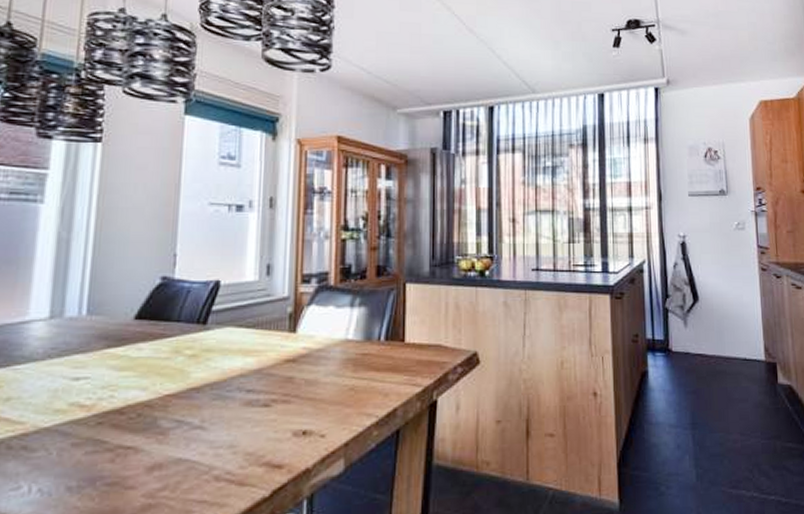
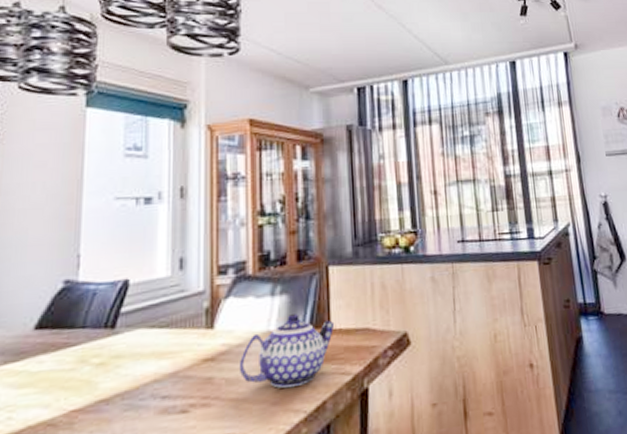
teapot: none [317,326,409,392] -> present [239,314,335,388]

